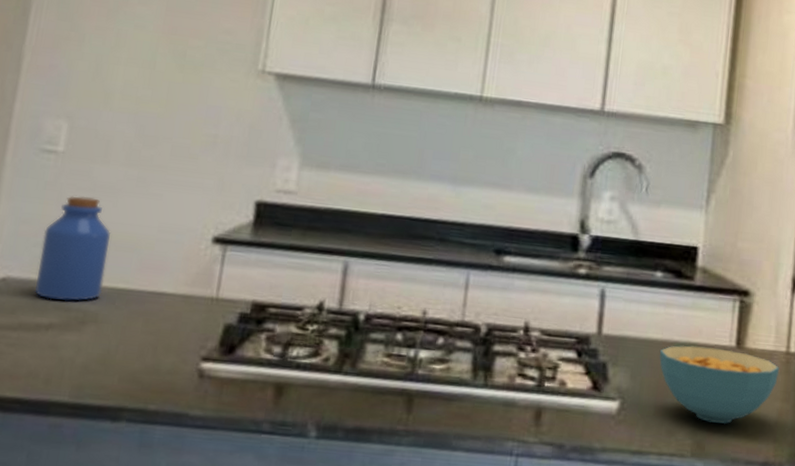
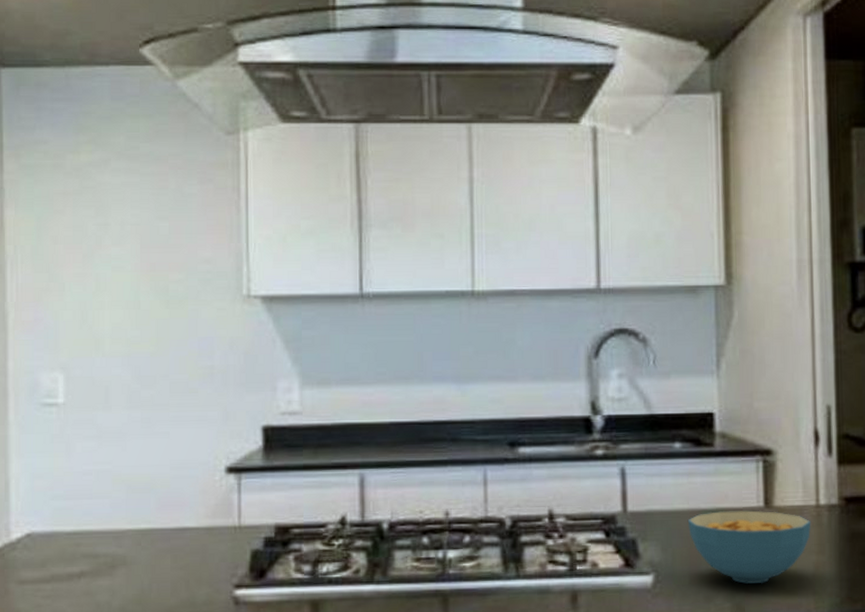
jar: present [34,195,112,302] -> none [60,445,127,549]

